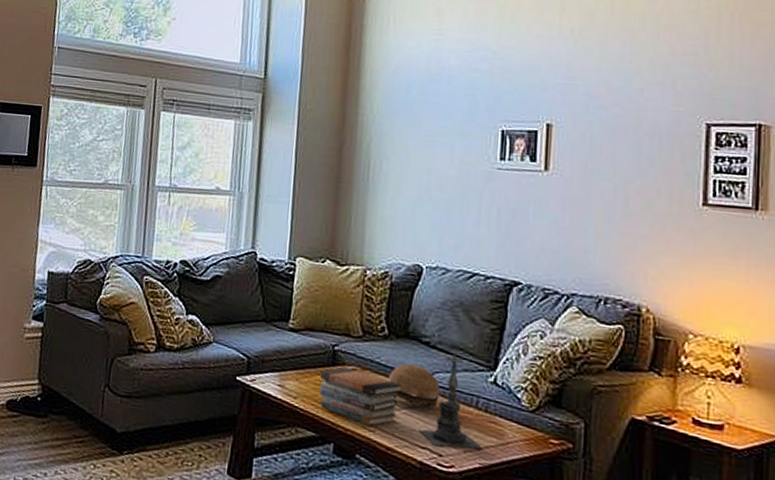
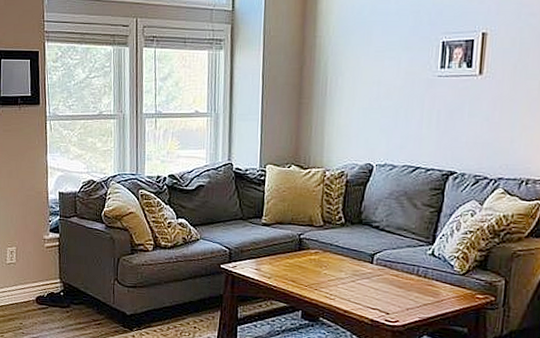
book stack: present [318,367,403,426] -> none [288,251,357,295]
decorative bowl: present [388,364,440,410] -> none [344,245,387,279]
candle holder: present [419,353,483,449] -> none [370,234,422,307]

